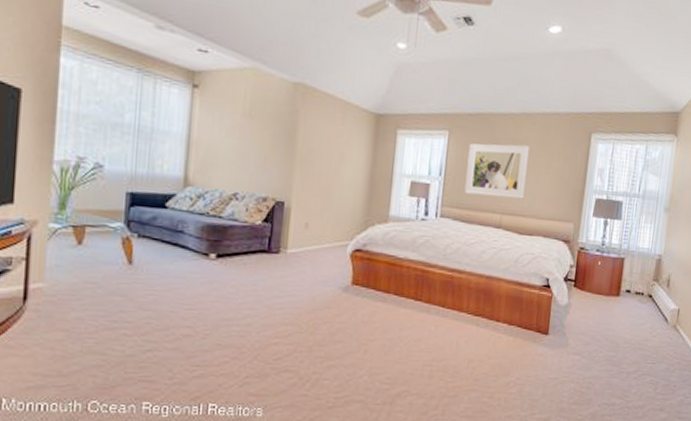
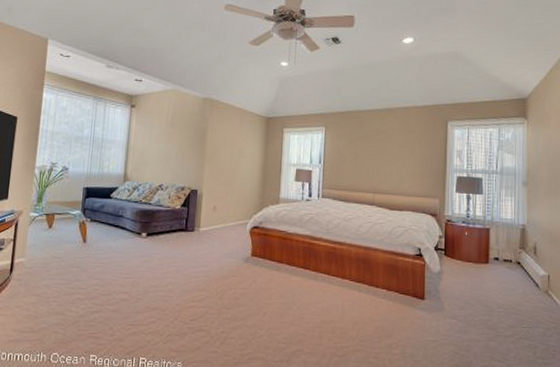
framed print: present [464,143,531,199] -> none [341,134,395,180]

